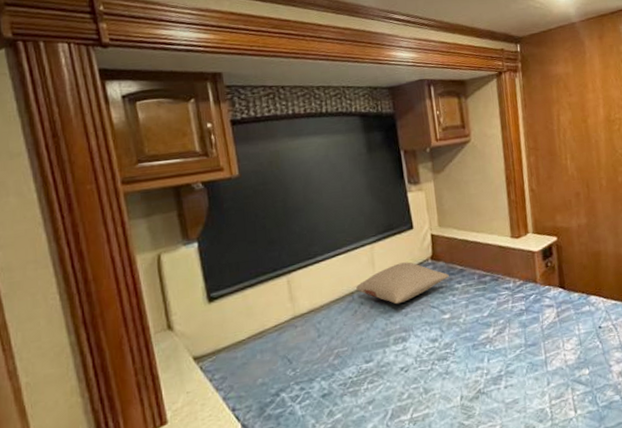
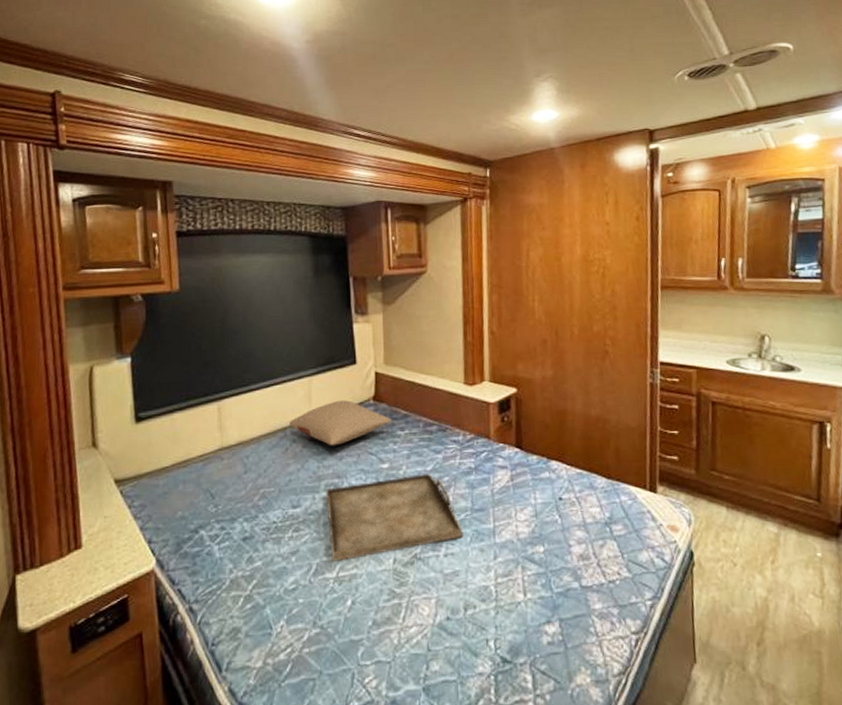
serving tray: none [395,318,520,406] -> present [326,473,463,562]

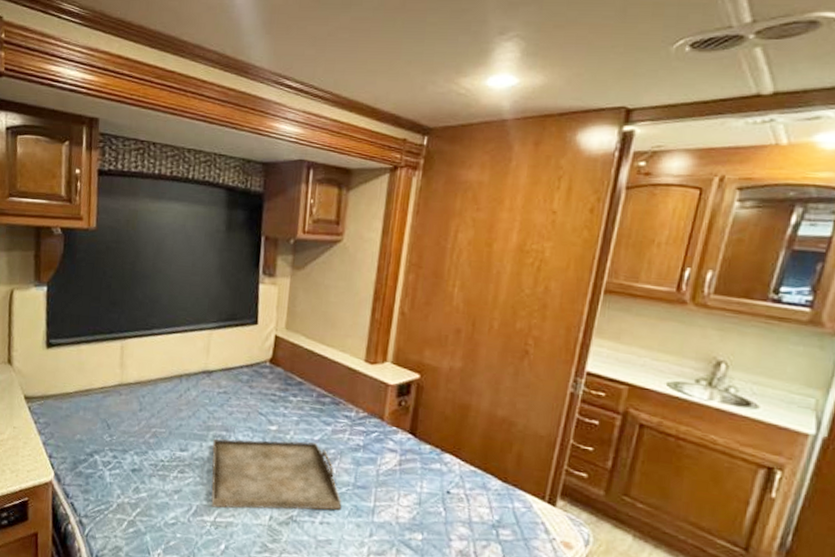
pillow: present [289,400,391,446] -> none [186,357,285,400]

